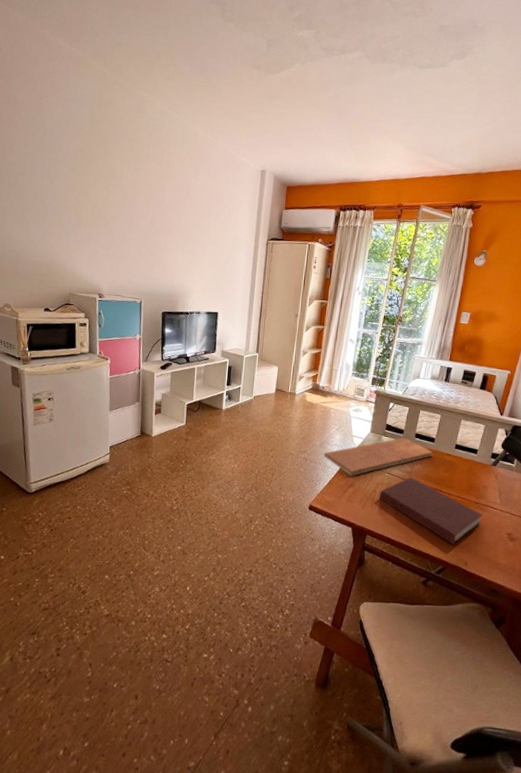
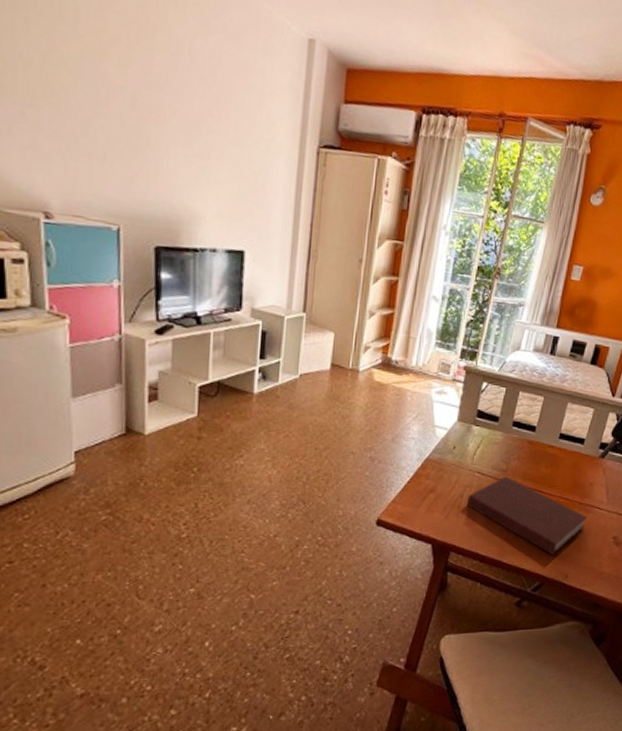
chopping board: present [323,437,434,476] -> none [396,426,534,478]

